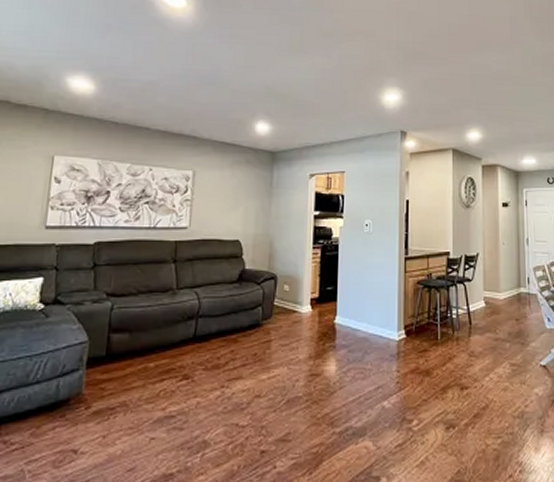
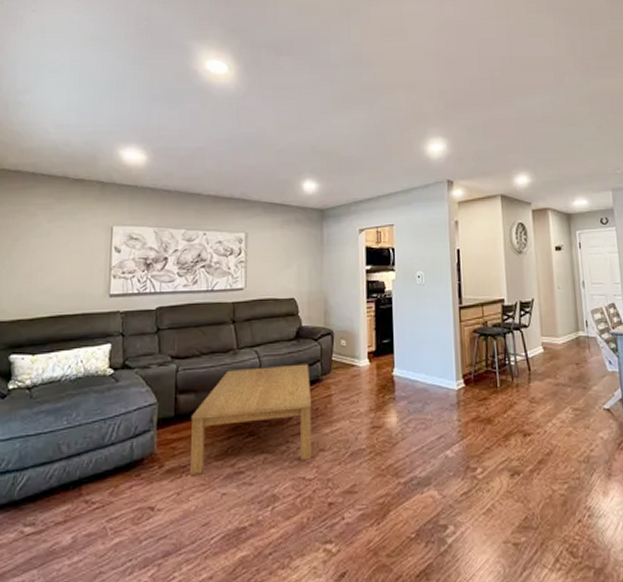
coffee table: none [118,307,250,418] -> present [190,364,311,475]

